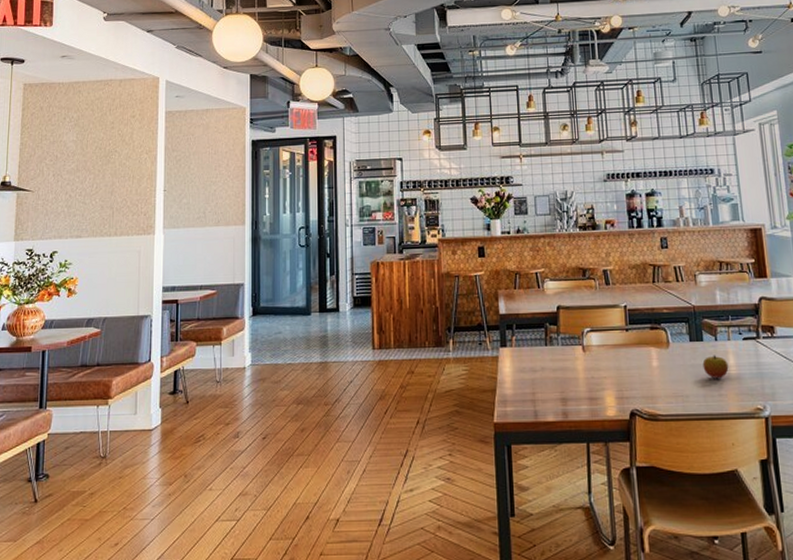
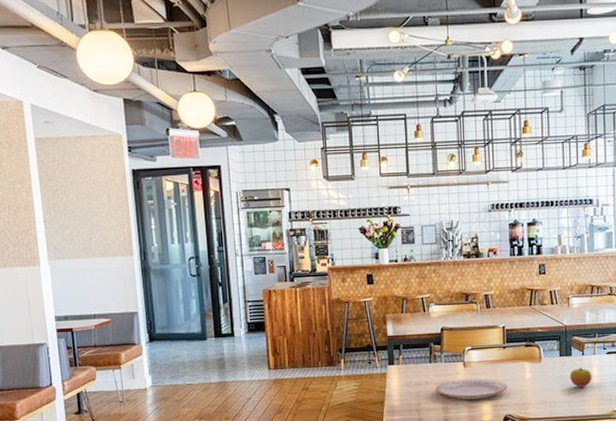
plate: none [551,365,633,390] -> present [435,378,508,400]

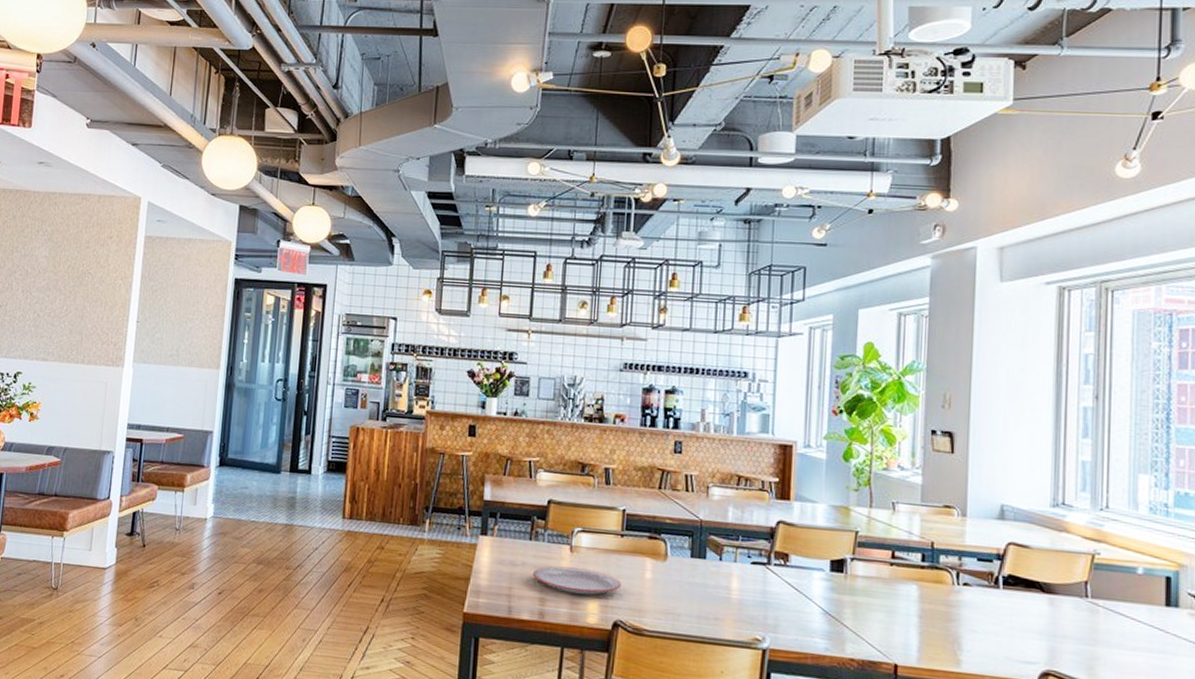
apple: present [570,367,592,387] -> none [701,575,731,602]

